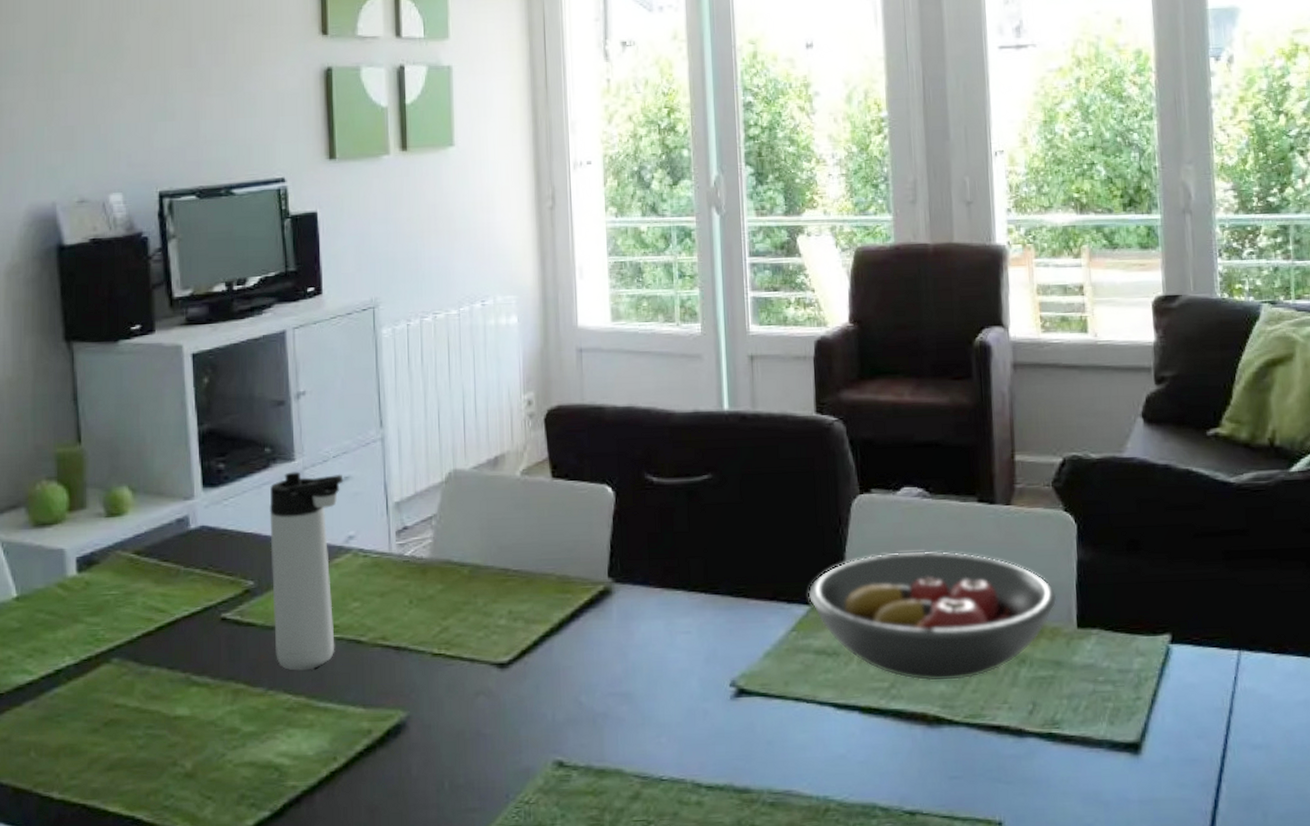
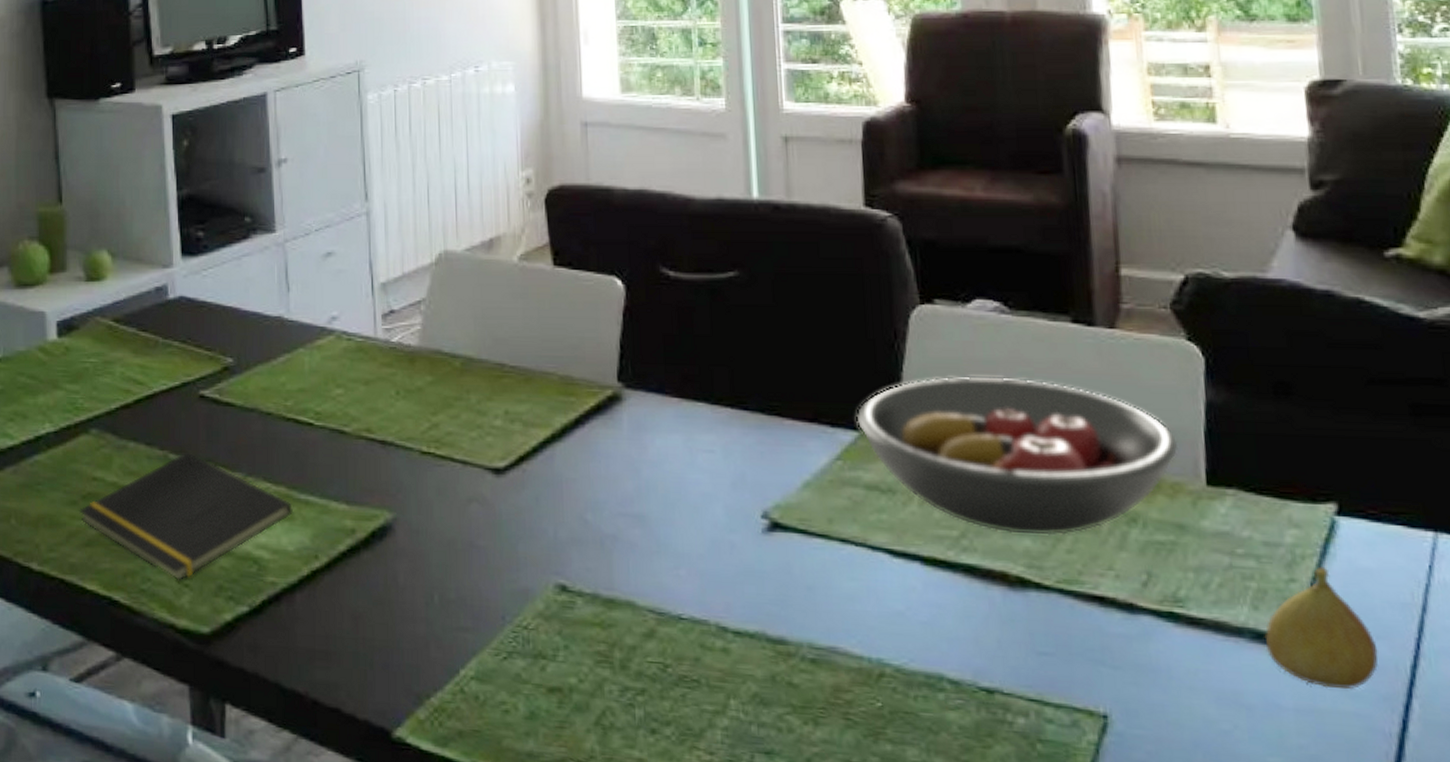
notepad: none [101,672,313,794] -> present [79,451,294,580]
thermos bottle: present [269,471,344,671] -> none [249,244,326,458]
fruit: none [1118,685,1198,782] -> present [1264,566,1378,690]

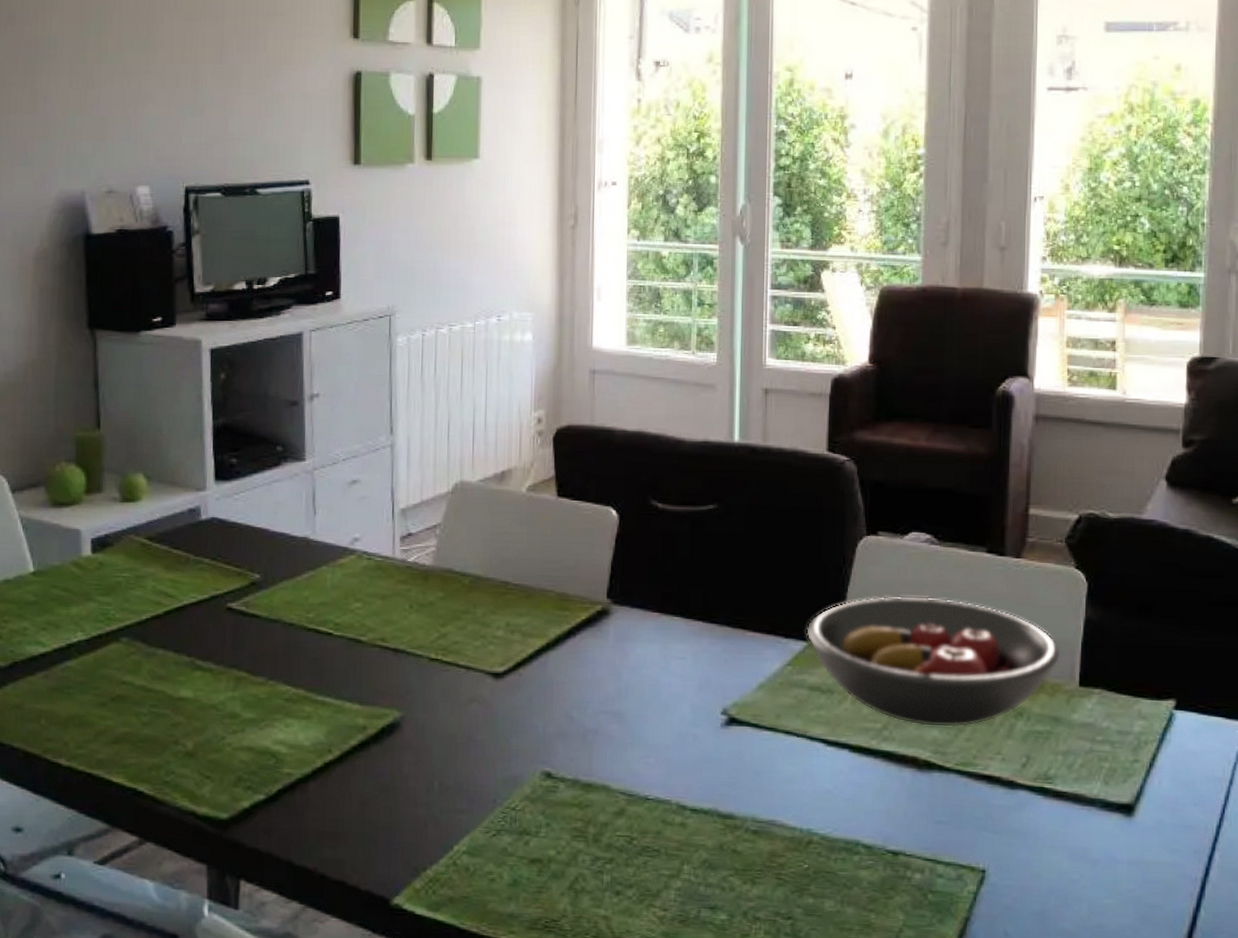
notepad: present [79,451,294,580] -> none [108,658,311,773]
fruit: present [1264,566,1378,690] -> none [1110,750,1194,846]

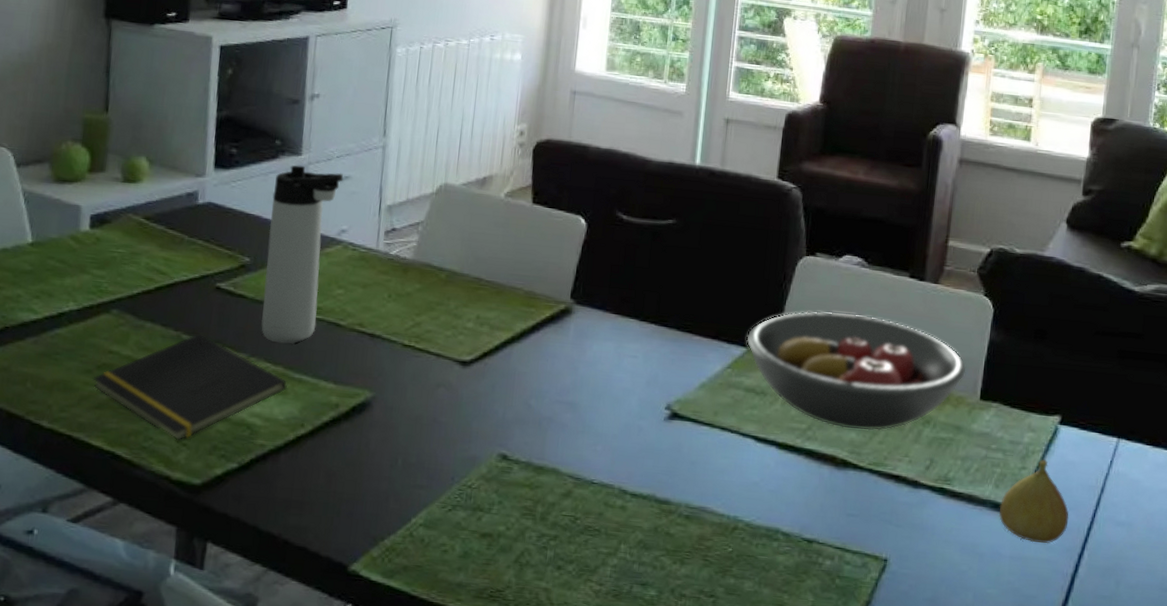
notepad: none [108,658,311,773] -> present [93,333,288,440]
thermos bottle: none [277,471,352,664] -> present [261,165,344,344]
fruit: none [1110,750,1194,846] -> present [998,459,1069,544]

